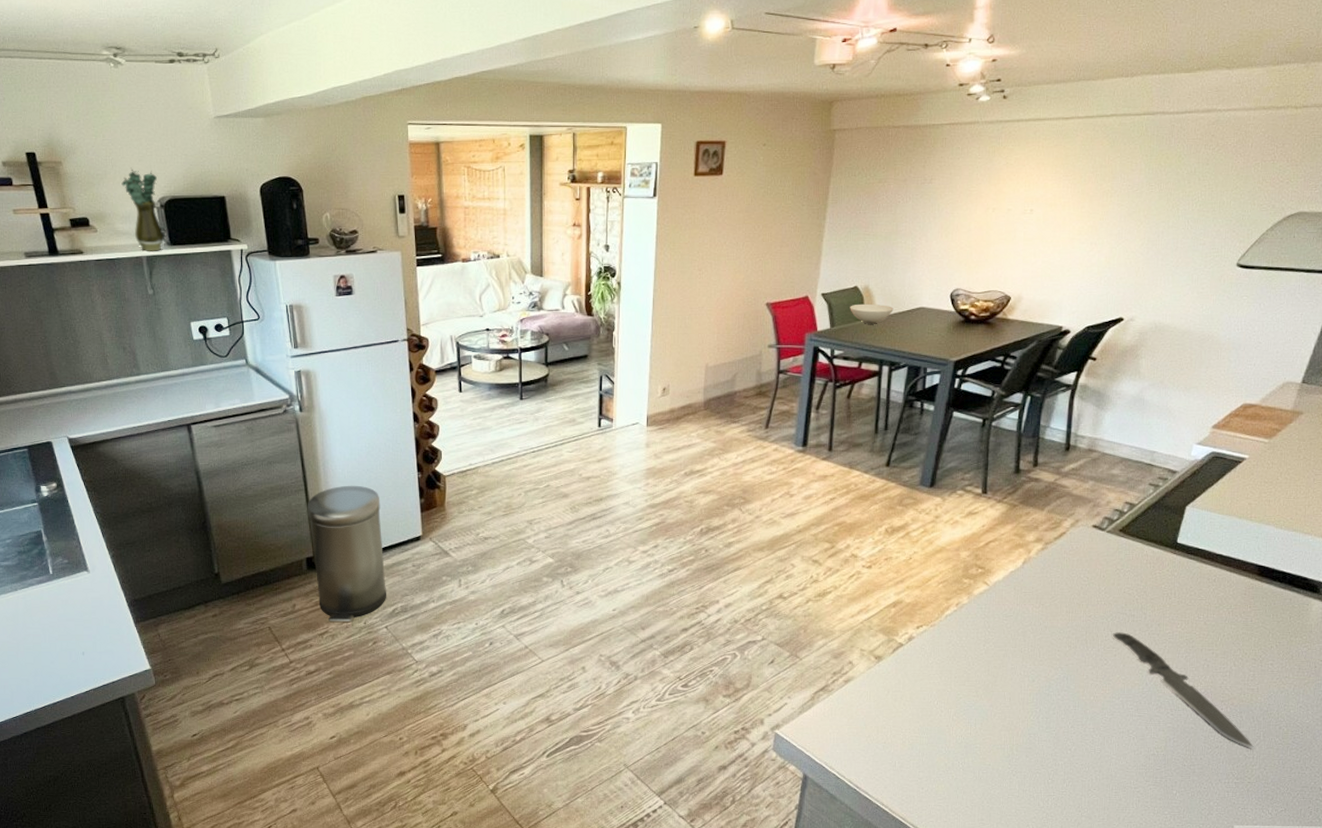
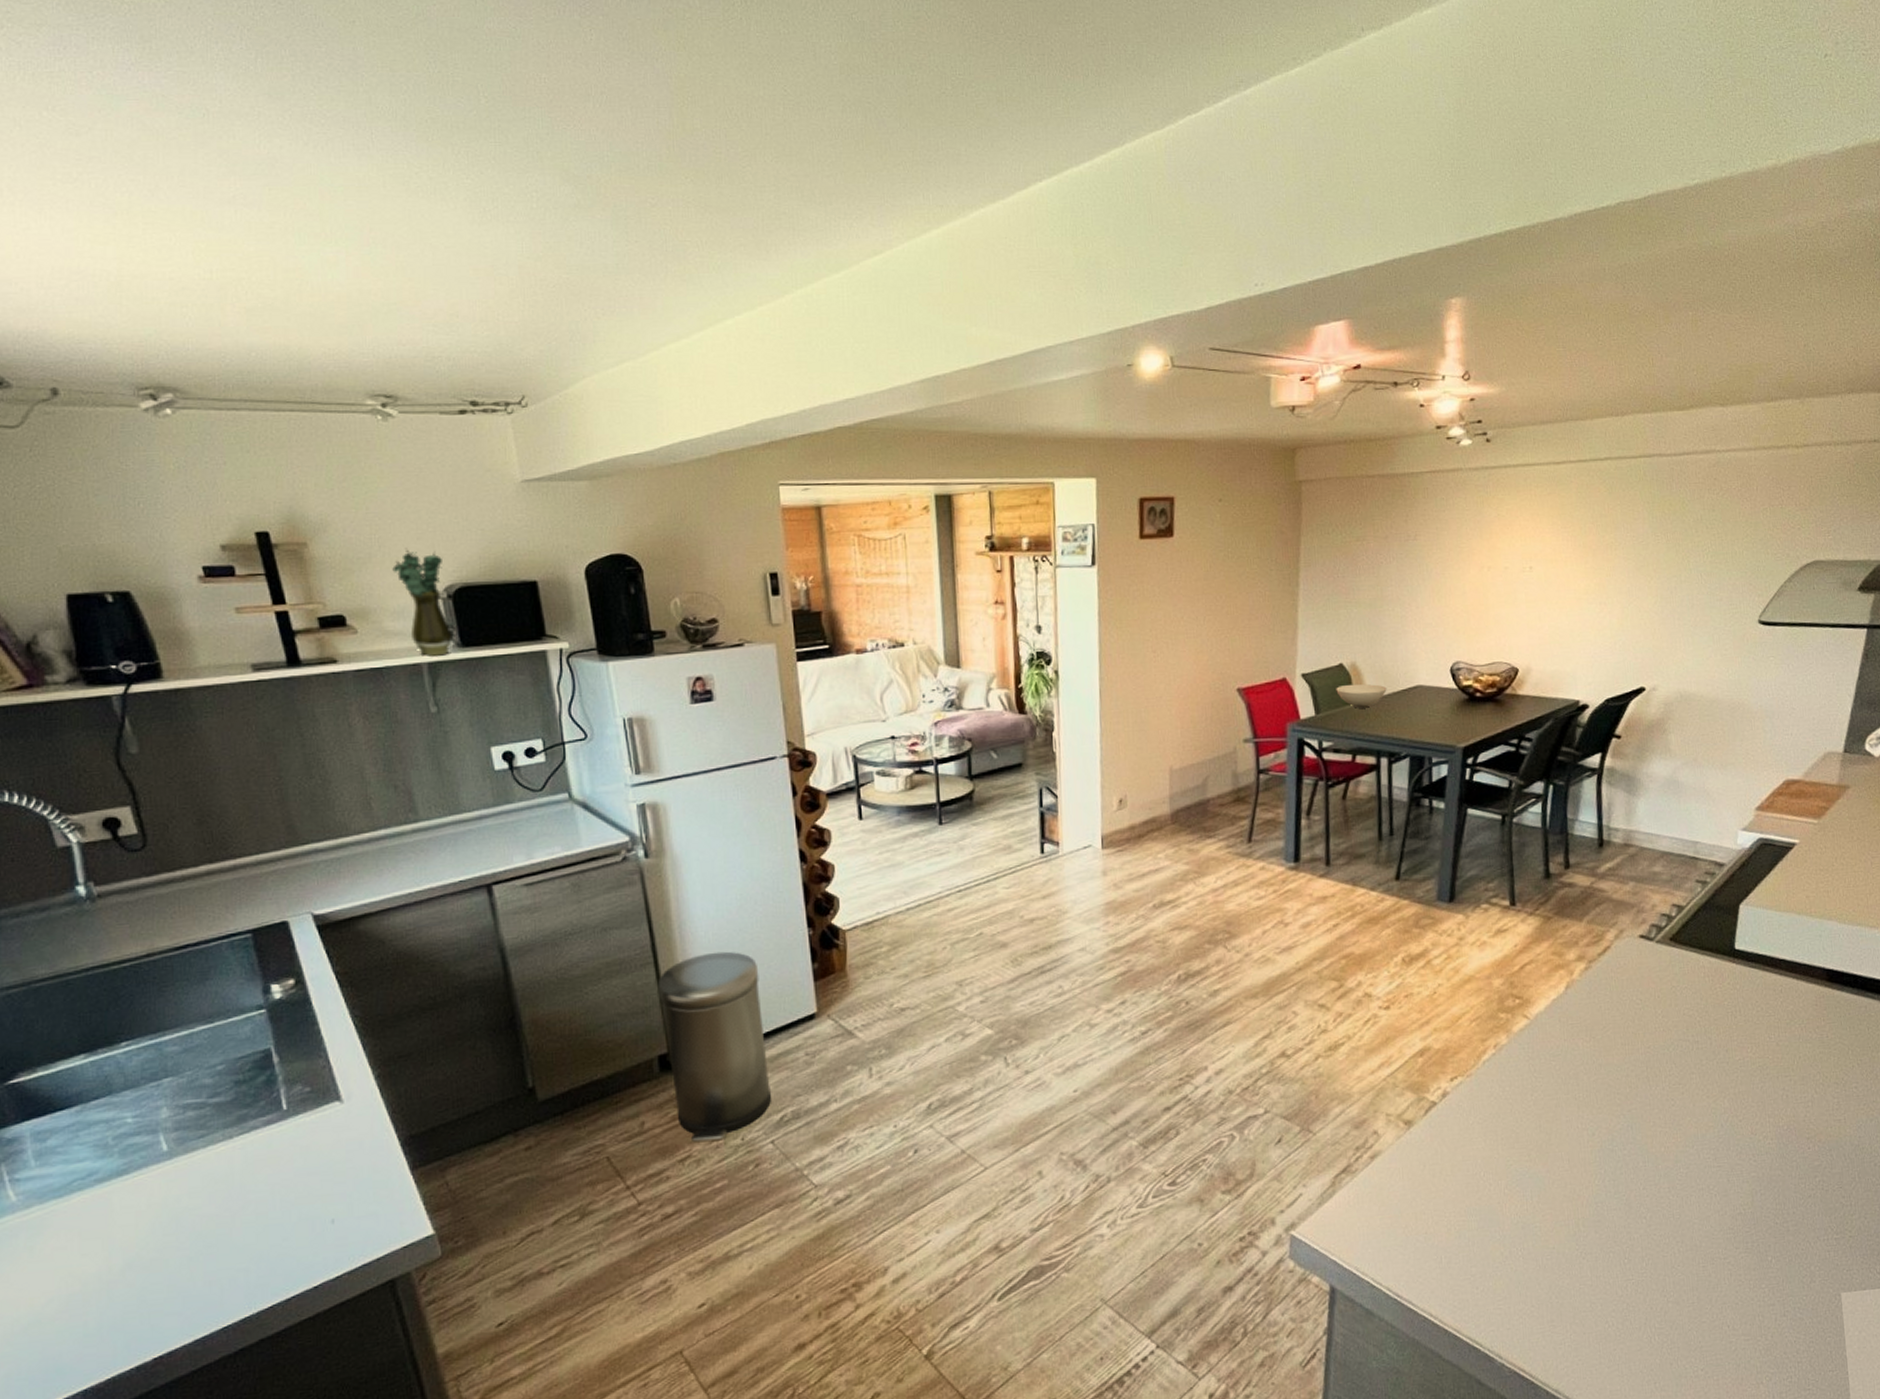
knife: present [1113,632,1254,749] -> none [1677,1063,1850,1194]

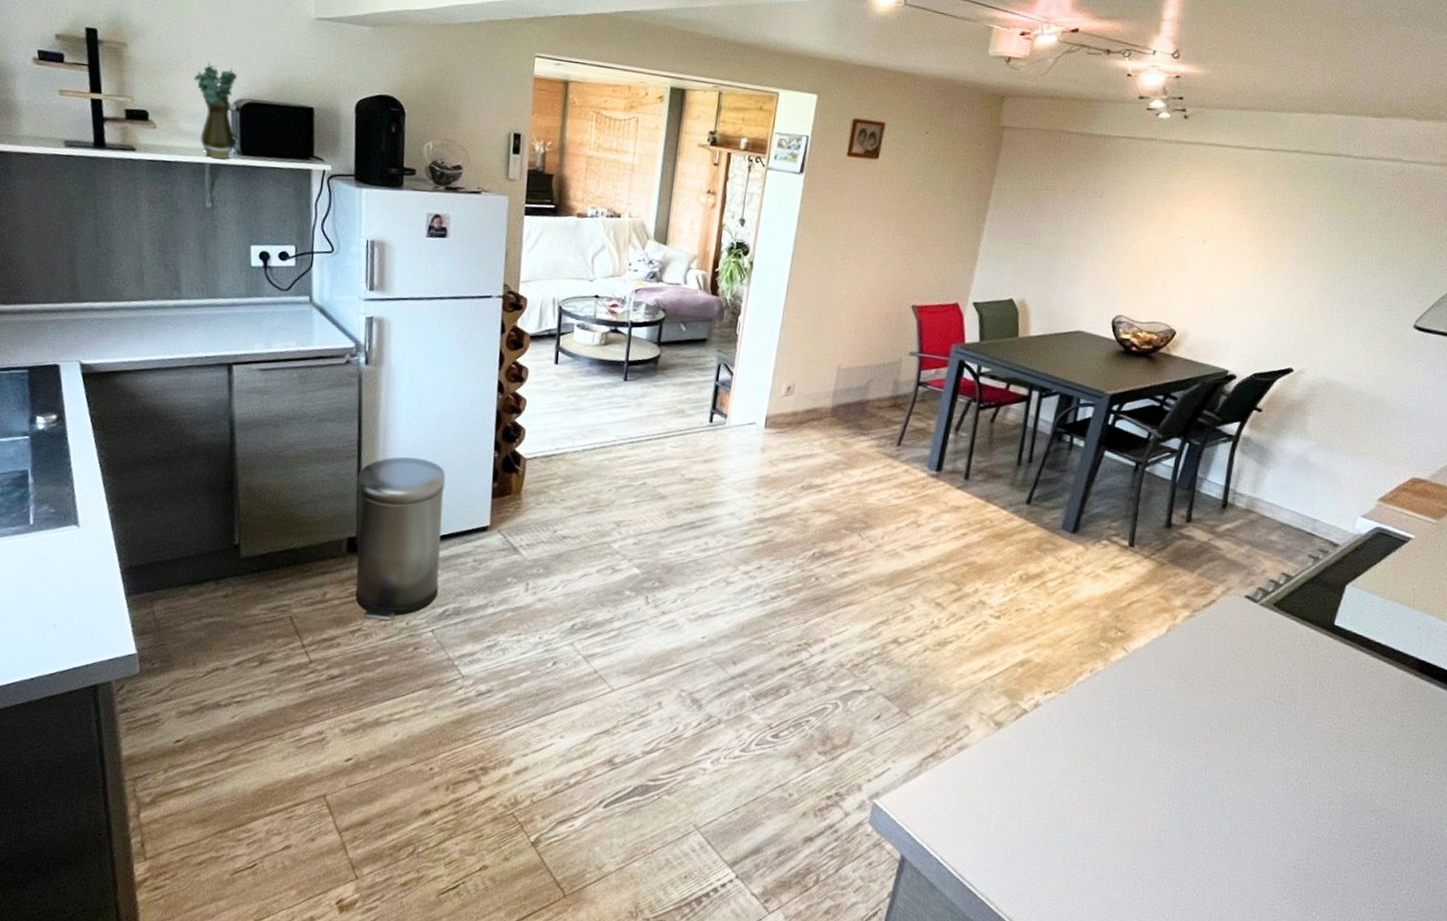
bowl: present [1336,683,1387,709] -> none [1002,318,1050,343]

